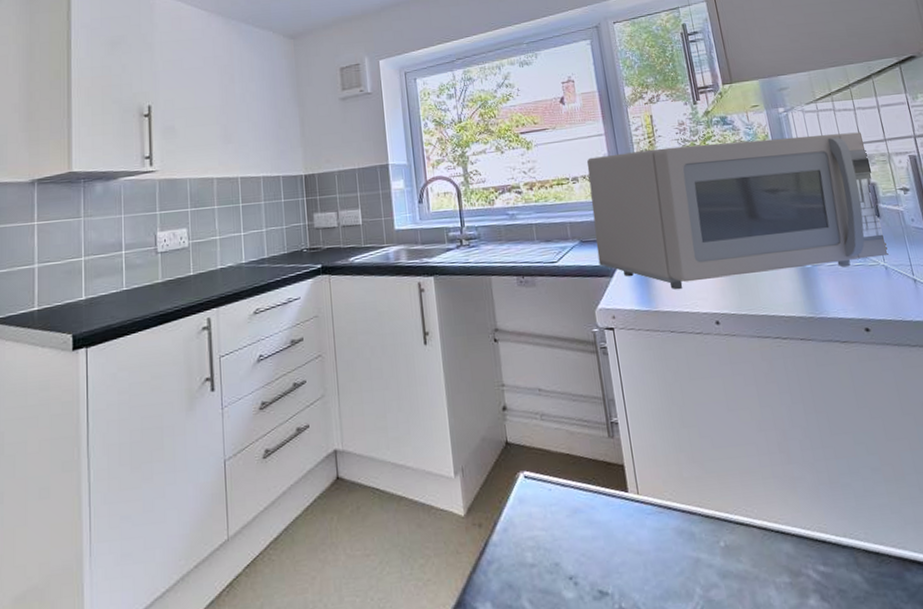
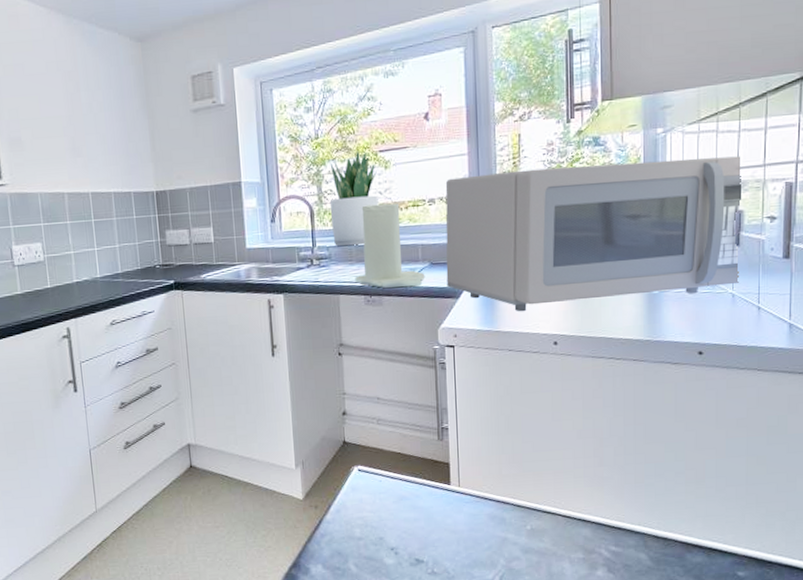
planter: none [474,133,524,226] -> present [330,151,378,247]
paper towel: none [505,182,577,269] -> present [355,203,425,289]

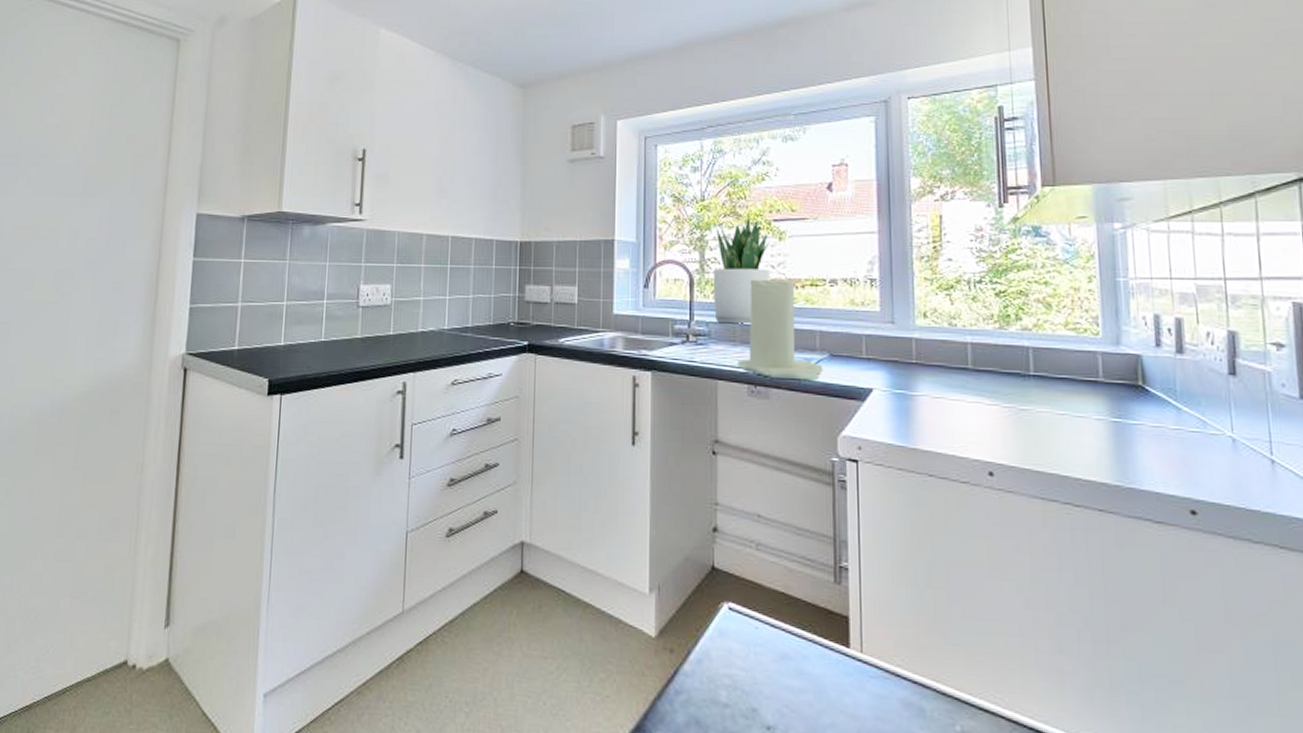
microwave: present [445,156,741,312] -> none [849,256,1240,432]

